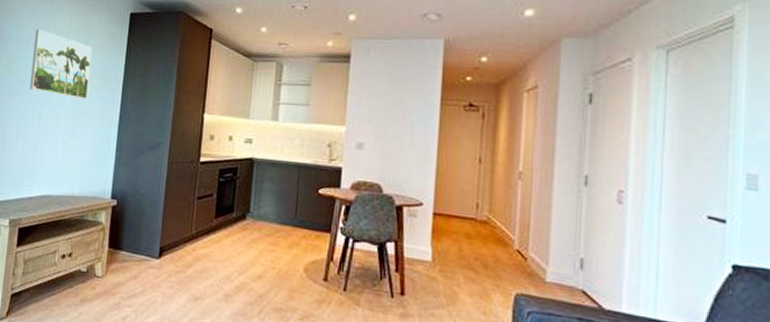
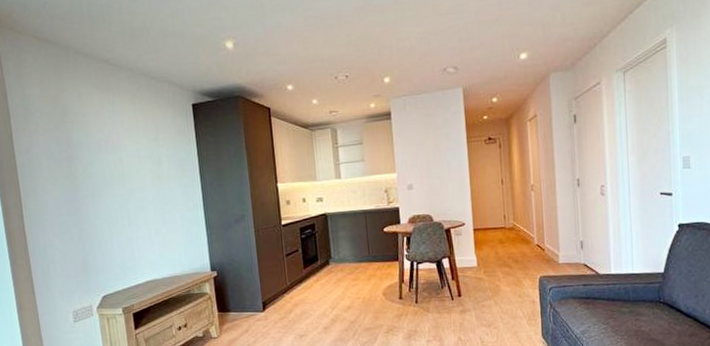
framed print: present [30,29,92,99] -> none [105,132,170,190]

